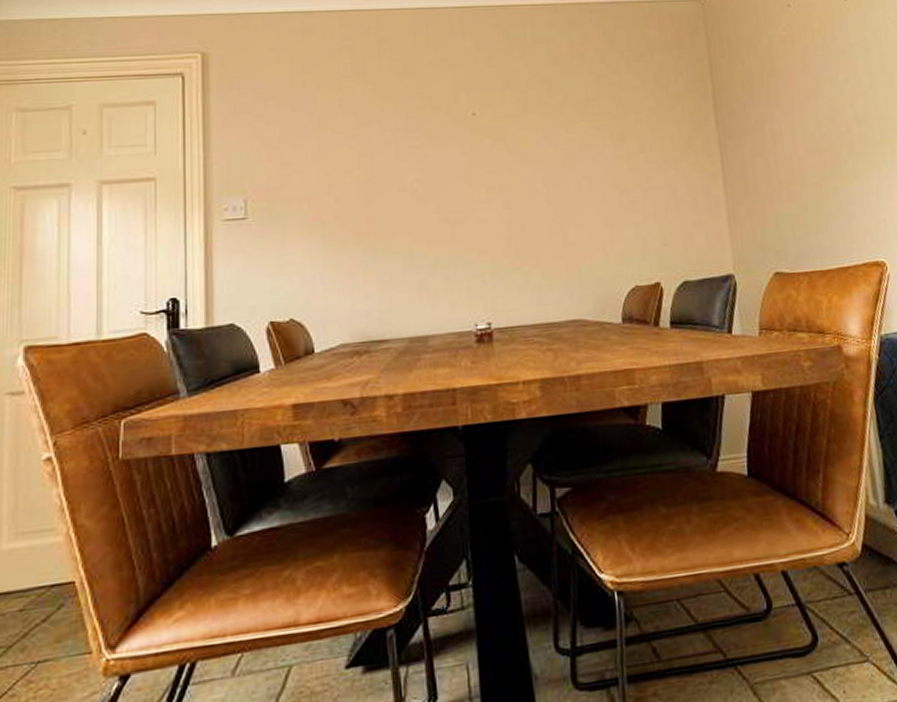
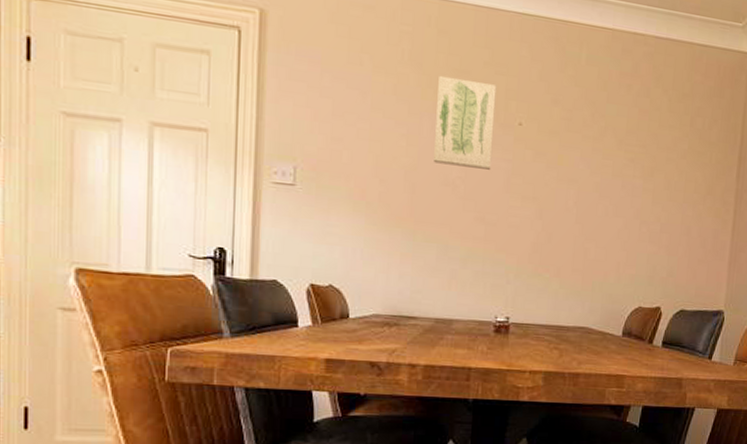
wall art: none [384,80,450,170] -> present [434,75,497,170]

